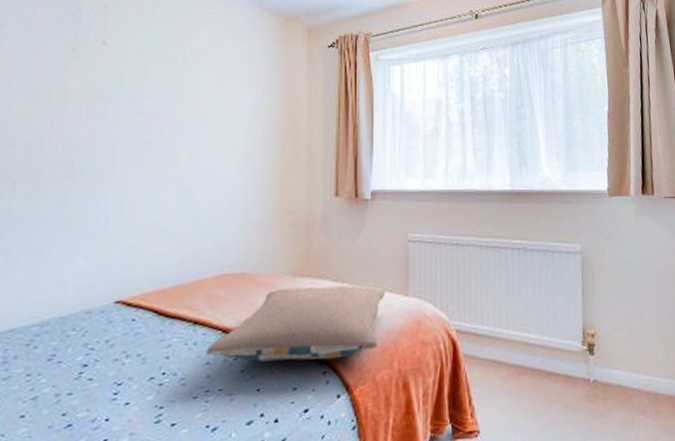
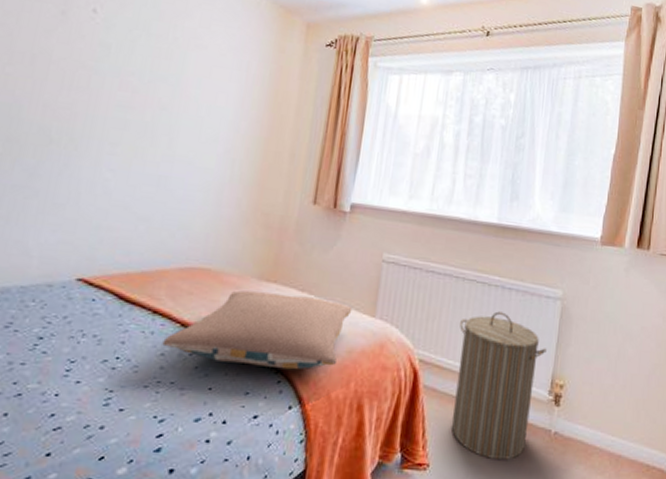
laundry hamper: none [489,272,574,417] -> present [451,311,547,461]

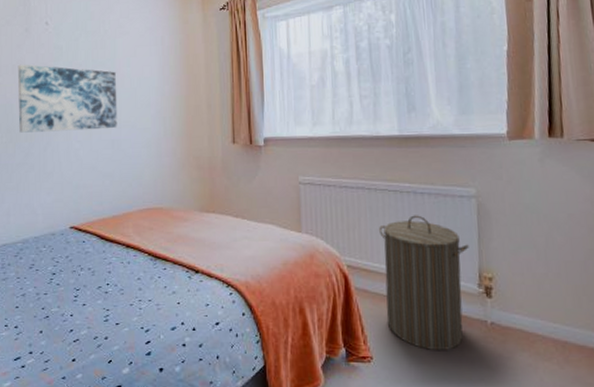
wall art: none [25,55,180,161] -> present [17,64,118,133]
pillow: present [162,290,353,370] -> none [137,221,281,283]

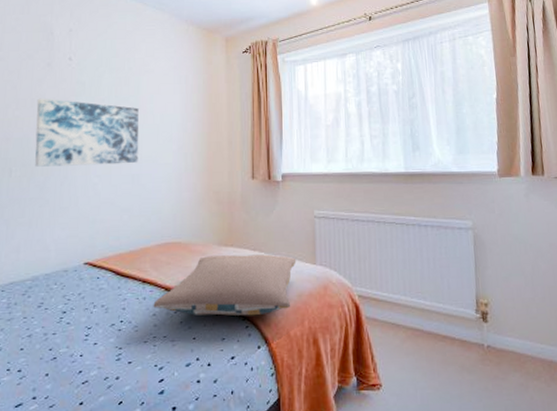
pillow: none [137,221,281,283] -> present [153,254,296,316]
laundry hamper: present [379,215,469,351] -> none [388,246,467,376]

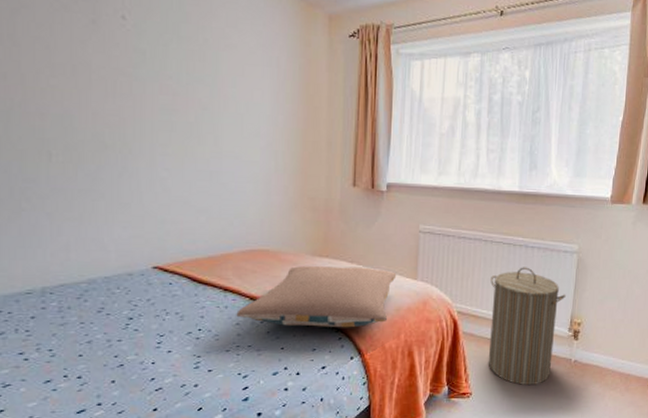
wall art: present [34,98,139,167] -> none [80,65,218,158]
laundry hamper: none [388,246,467,376] -> present [488,267,566,386]

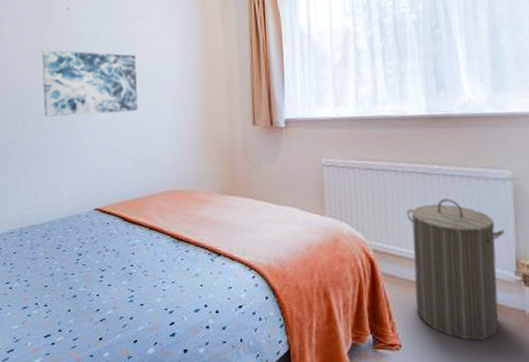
wall art: none [80,65,218,158] -> present [41,49,138,117]
pillow: present [236,266,397,328] -> none [160,204,304,266]

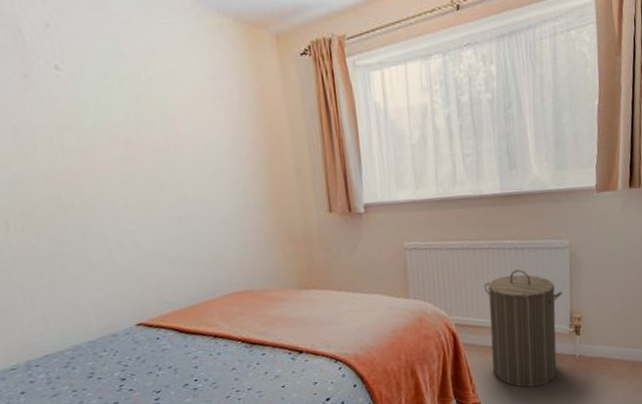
wall art: present [41,49,138,117] -> none [20,124,184,217]

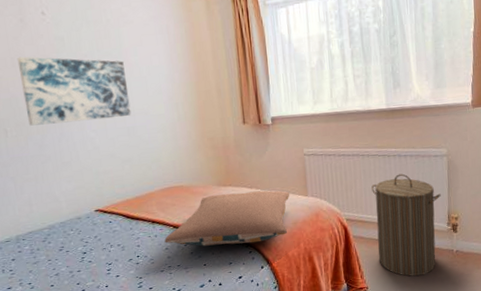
wall art: none [20,124,184,217] -> present [17,56,132,126]
pillow: none [230,293,388,364] -> present [164,190,290,247]

